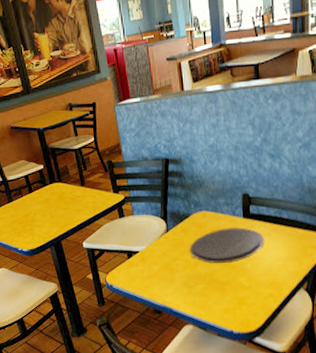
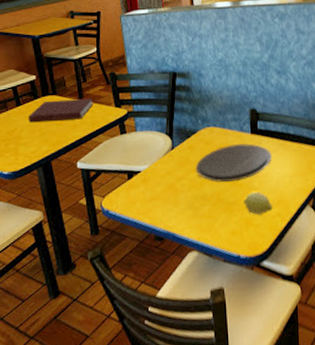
notebook: none [40,185,94,207] -> present [28,99,94,123]
fruit: none [236,273,266,295] -> present [243,191,273,215]

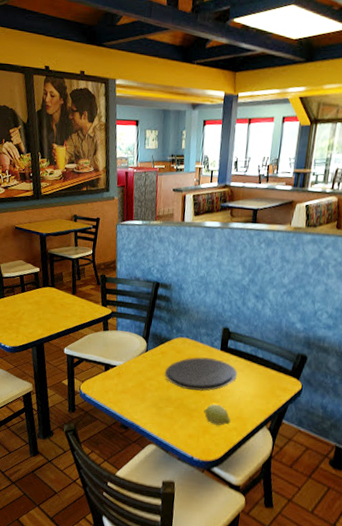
notebook: present [28,99,94,123] -> none [30,292,84,312]

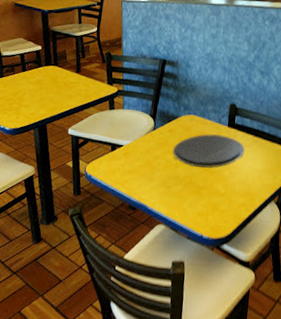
fruit: present [204,403,231,426] -> none [212,180,240,202]

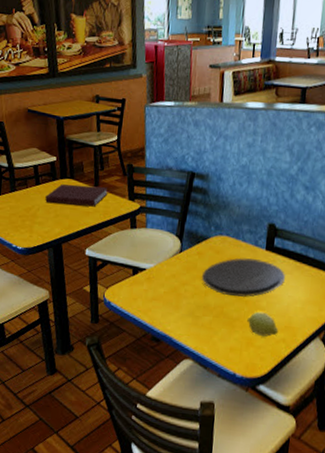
notebook: none [31,70,89,91] -> present [45,184,108,207]
fruit: none [212,180,240,202] -> present [247,311,279,337]

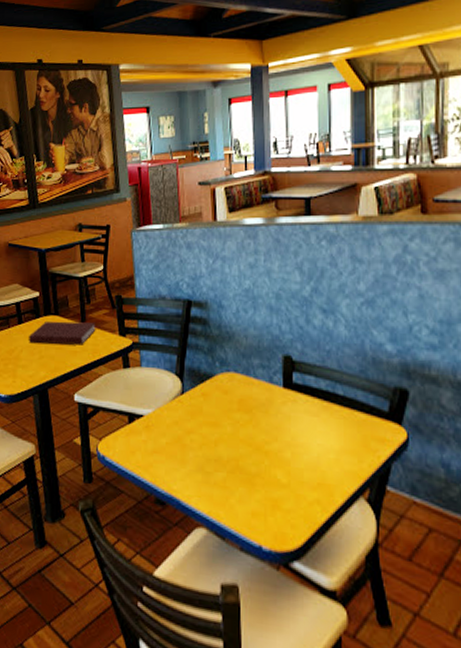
plate: present [201,257,285,298] -> none [209,398,310,448]
fruit: present [247,311,279,337] -> none [269,464,310,497]

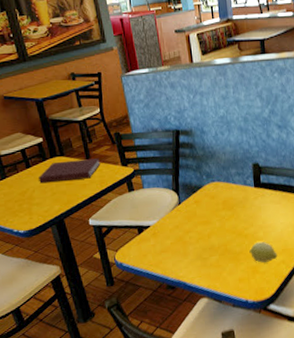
fruit: none [269,464,310,497] -> present [249,241,278,263]

